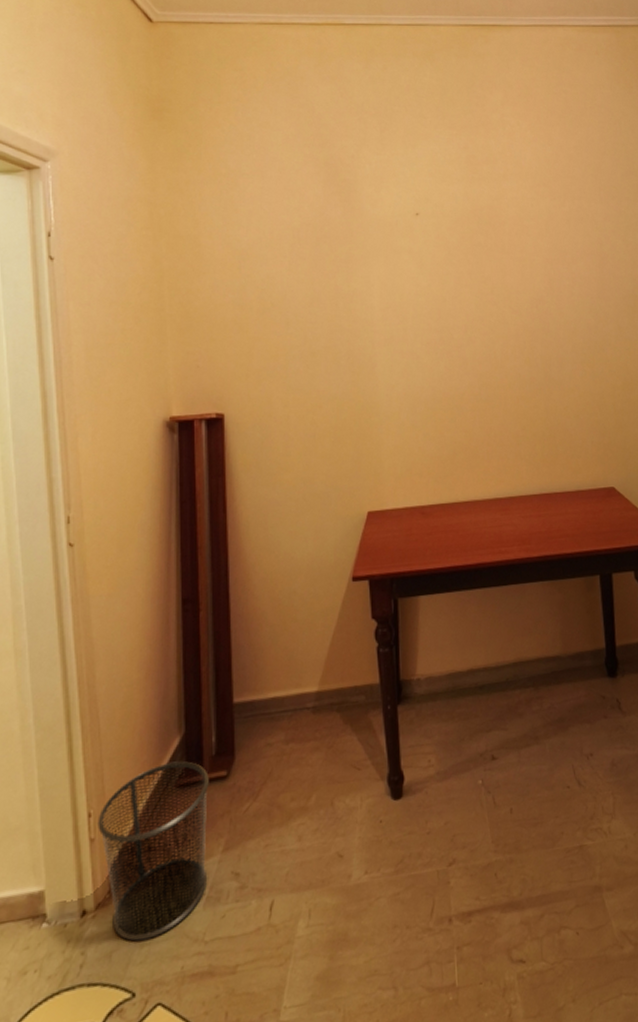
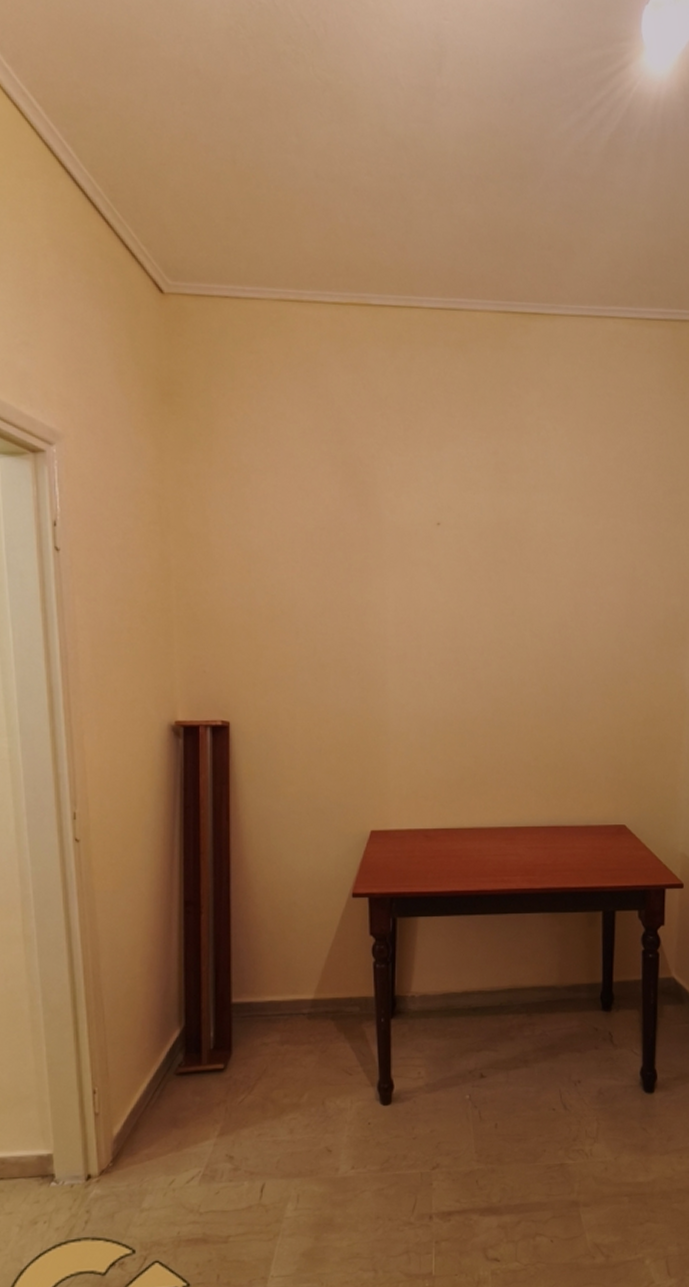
waste bin: present [98,761,209,941] -> none [102,1051,207,1206]

